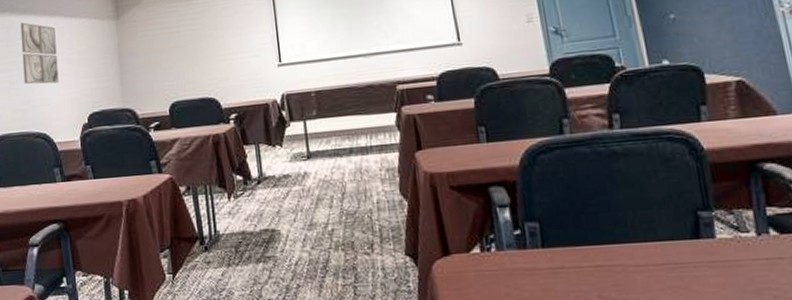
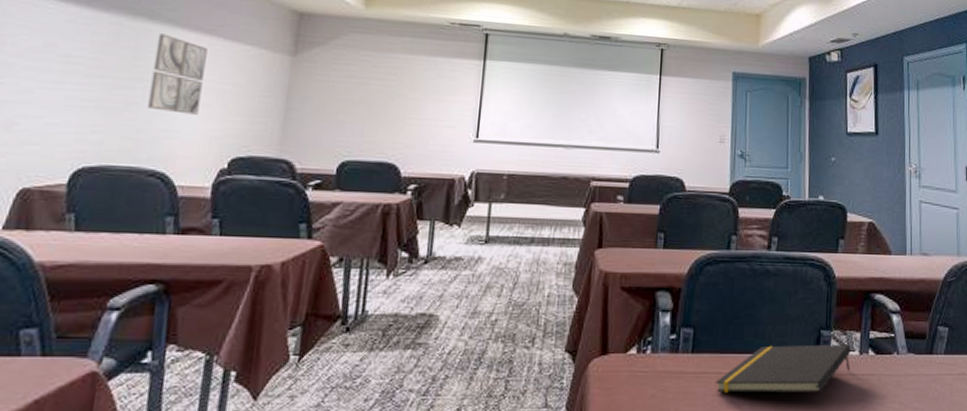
notepad: none [577,225,748,288] -> present [716,344,851,393]

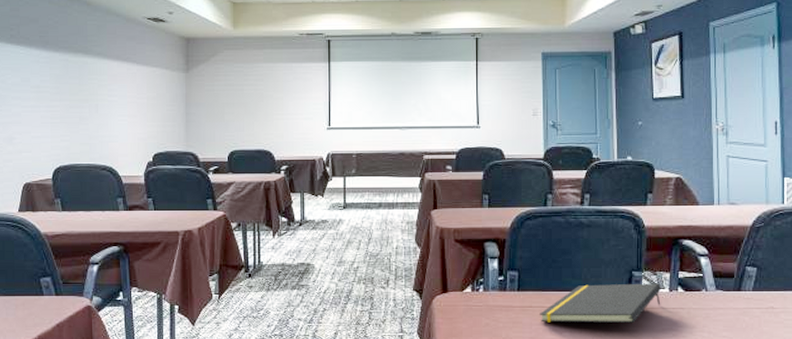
wall art: present [147,33,208,115] -> none [93,64,128,123]

